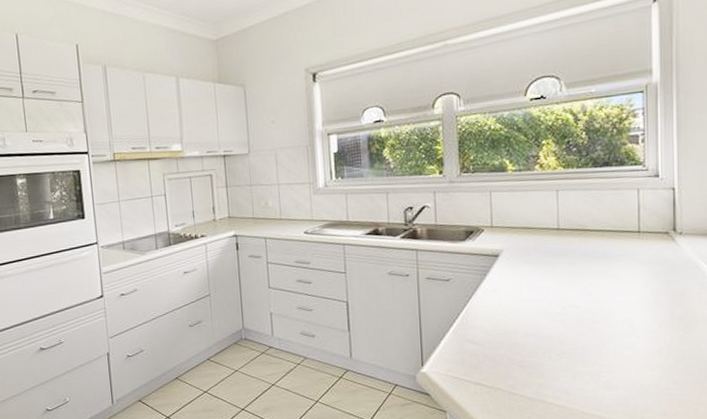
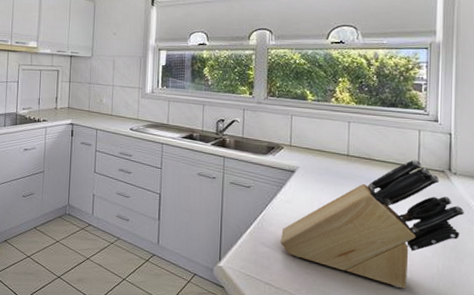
knife block: none [489,223,692,369] -> present [281,159,464,289]

